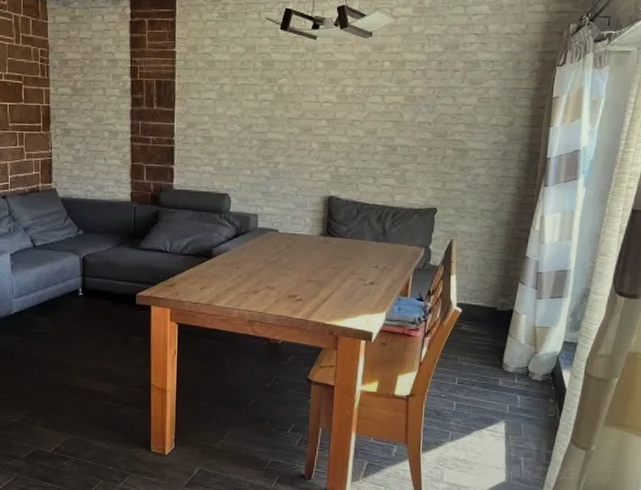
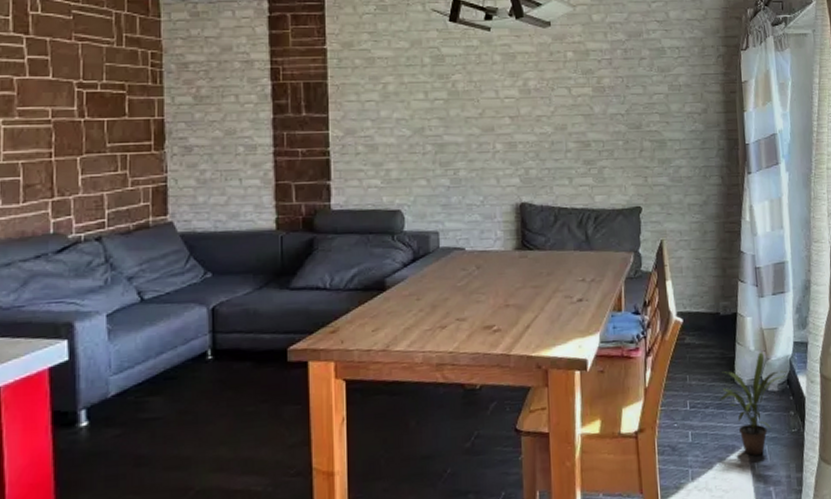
potted plant: none [486,346,552,430] -> present [720,352,787,456]

